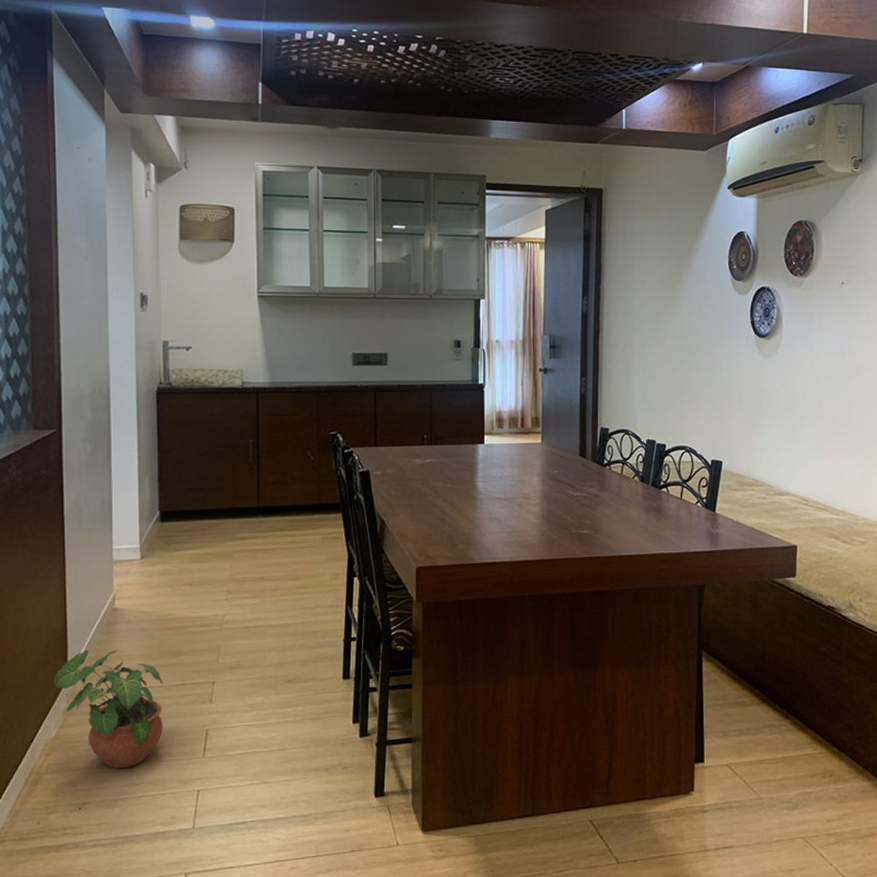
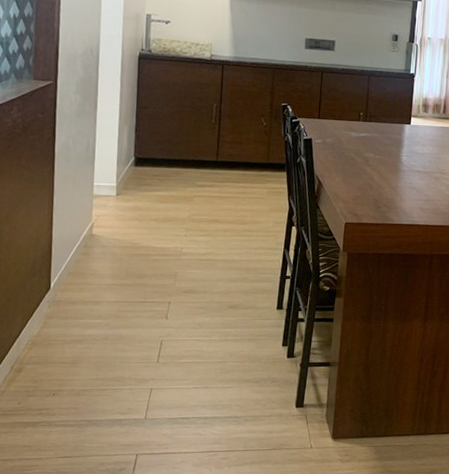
potted plant: present [53,649,163,769] -> none [38,266,128,366]

